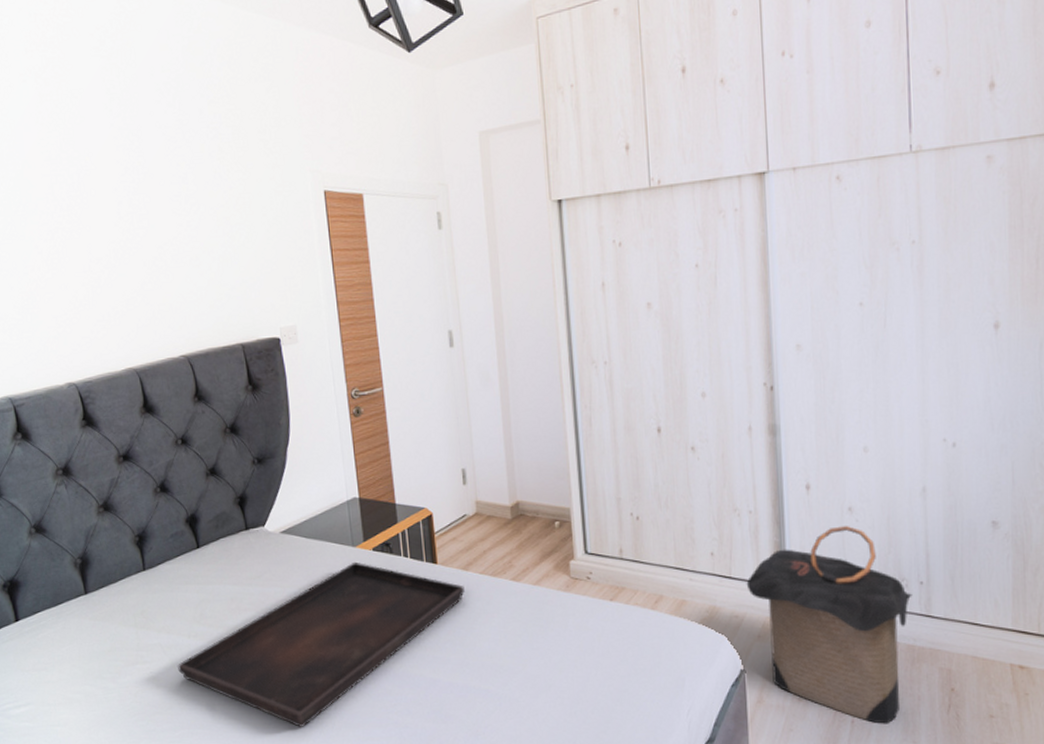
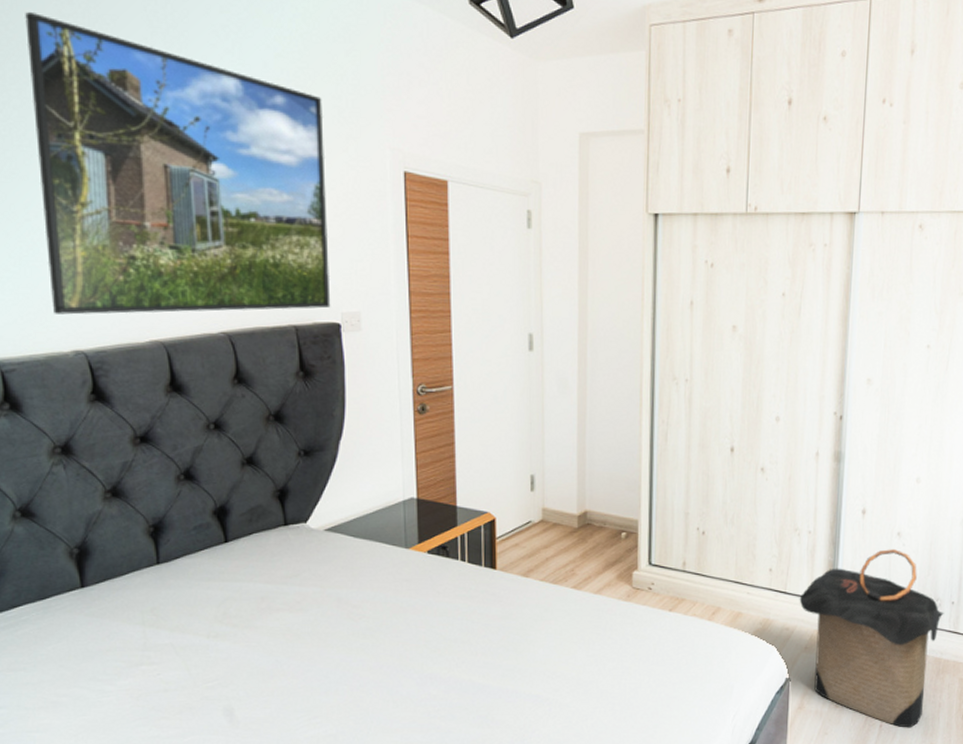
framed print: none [14,96,271,353] -> present [25,11,331,315]
serving tray: present [178,561,465,727] -> none [192,563,523,732]

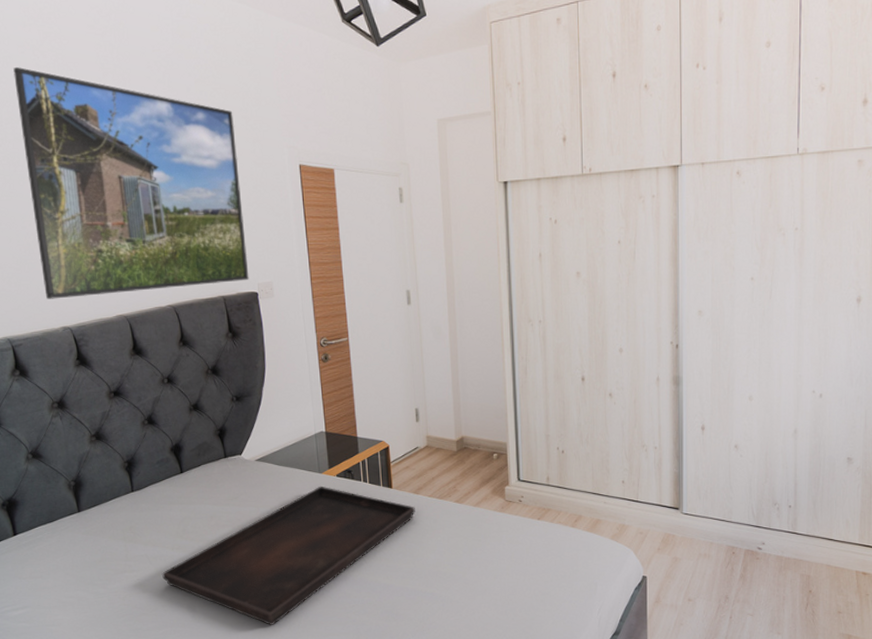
serving tray: none [192,563,523,732] -> present [162,486,415,625]
laundry hamper: present [799,549,944,728] -> none [650,460,782,619]

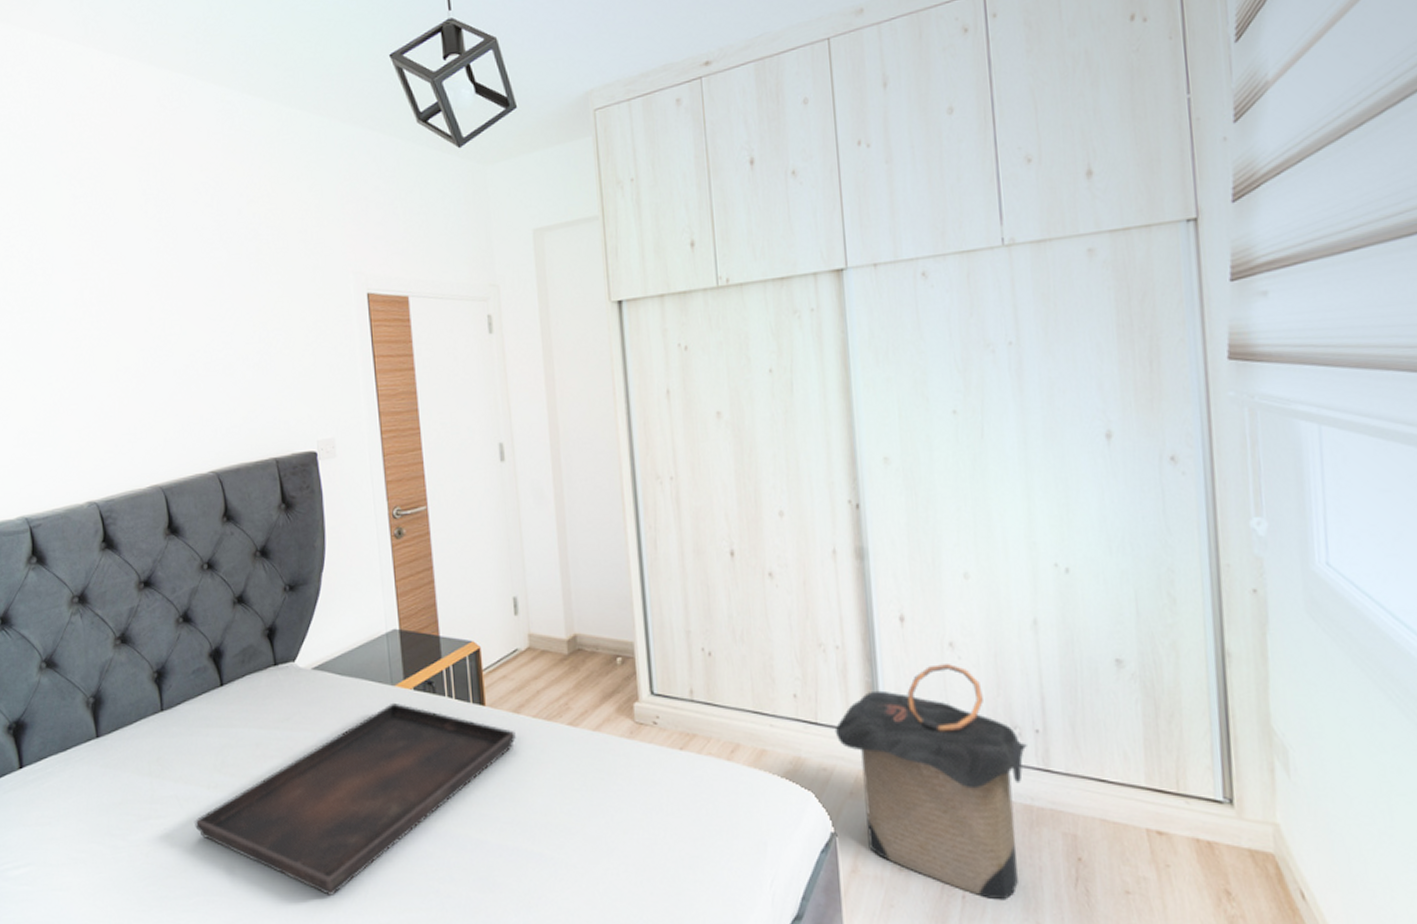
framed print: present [13,66,249,299] -> none [47,198,307,469]
laundry hamper: none [650,460,782,619] -> present [834,664,1027,901]

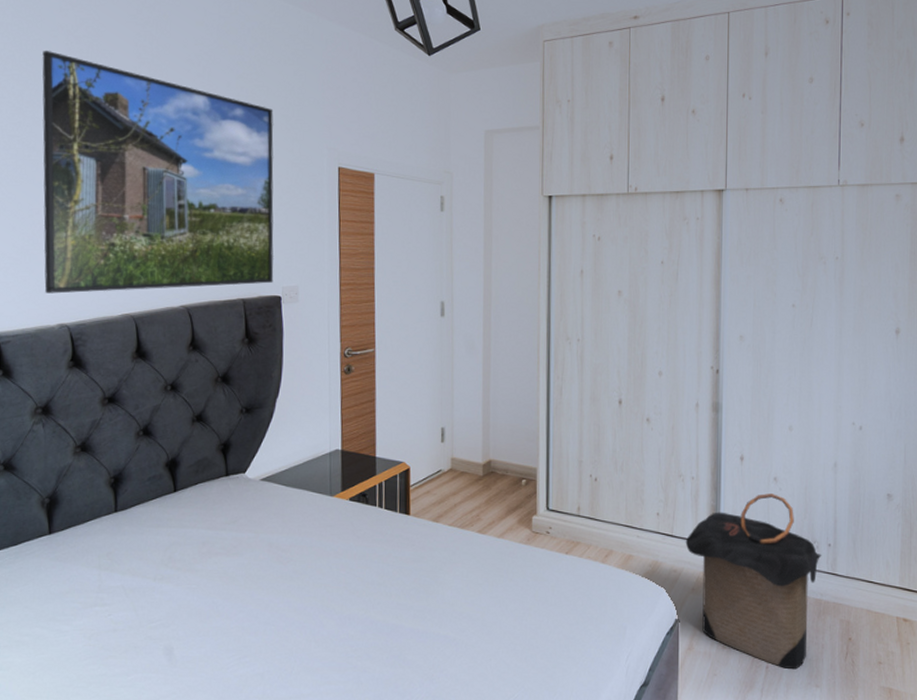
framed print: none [47,198,307,469] -> present [42,50,274,294]
serving tray: present [195,702,516,895] -> none [139,510,433,671]

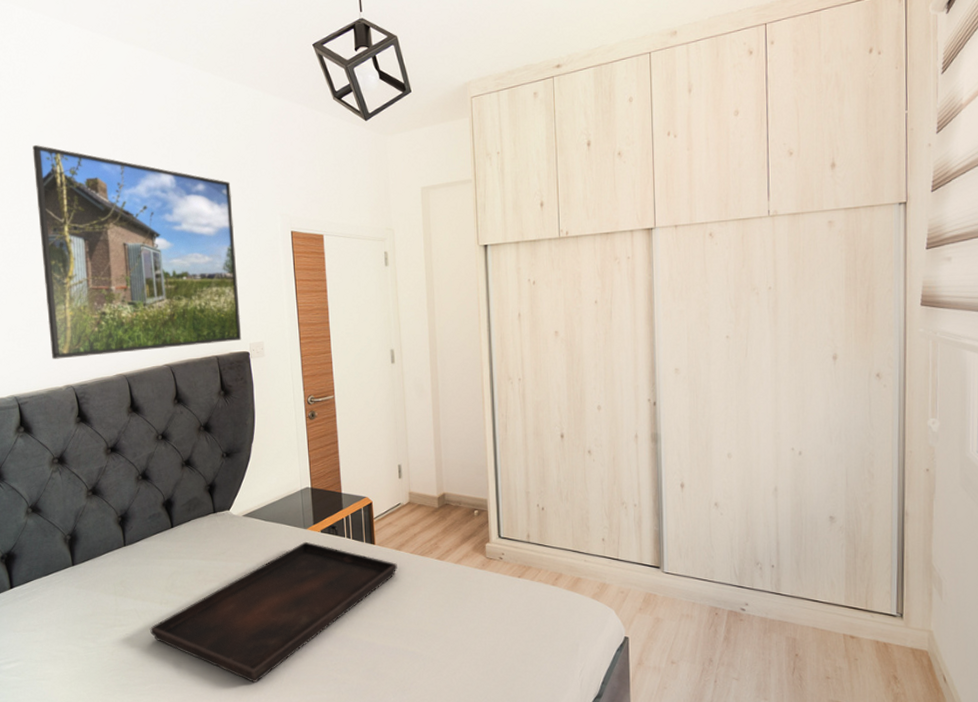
serving tray: none [139,510,433,671] -> present [150,541,397,682]
laundry hamper: present [685,494,822,670] -> none [631,518,765,684]

